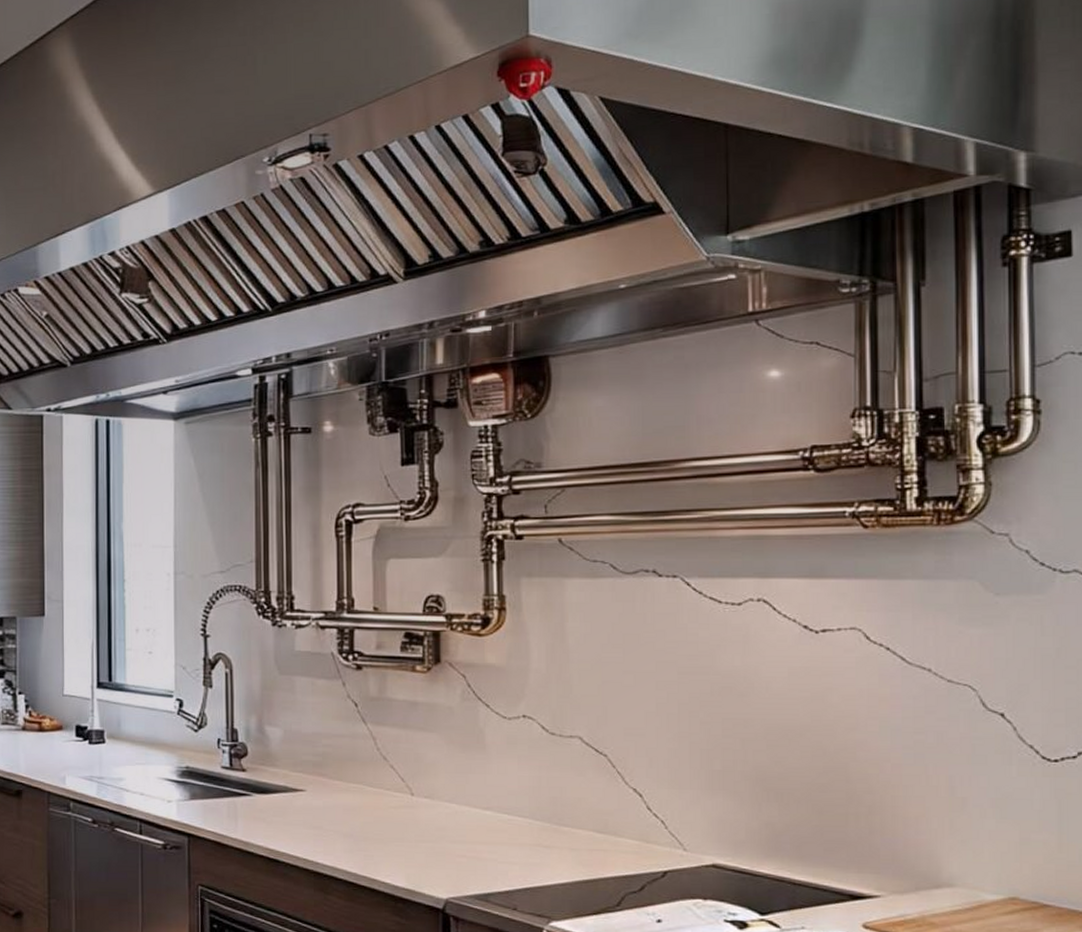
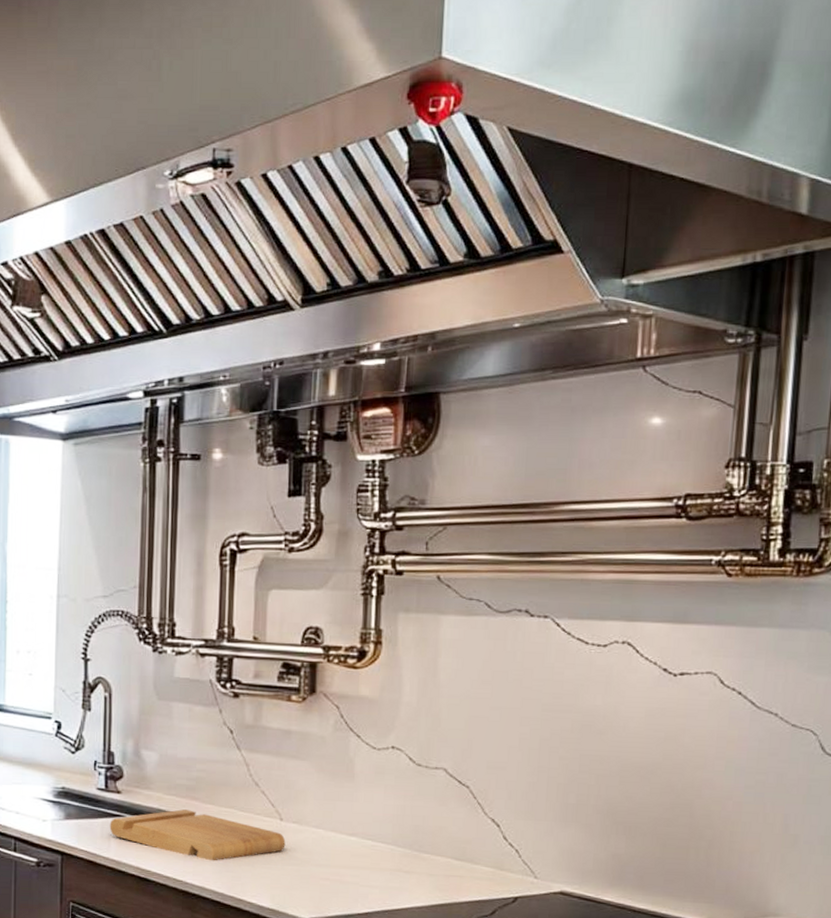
cutting board: none [236,786,418,840] -> present [109,809,286,861]

